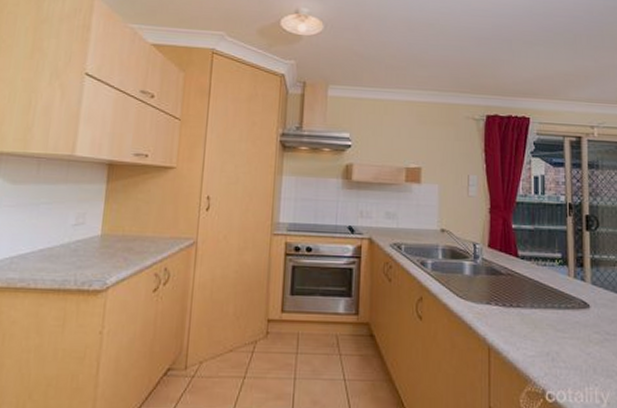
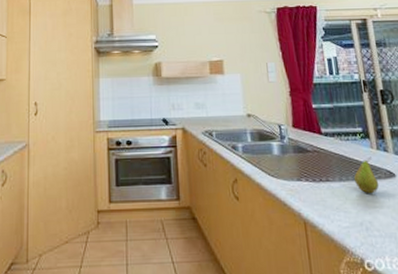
fruit: none [545,285,572,324] -> present [353,156,379,194]

